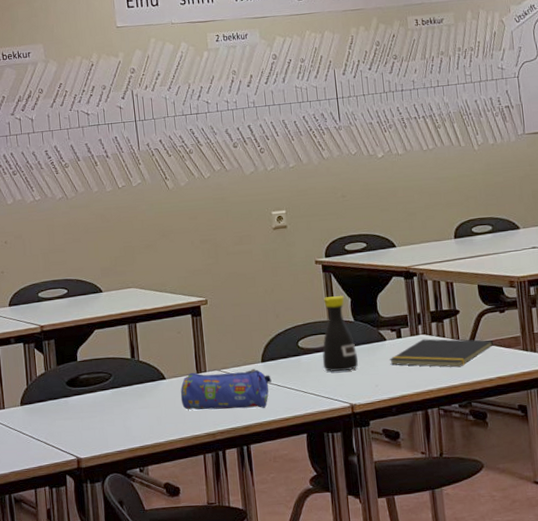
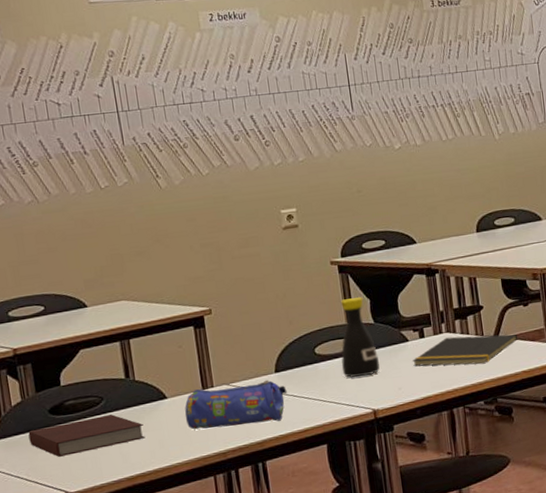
notebook: none [49,389,146,425] -> present [28,414,145,457]

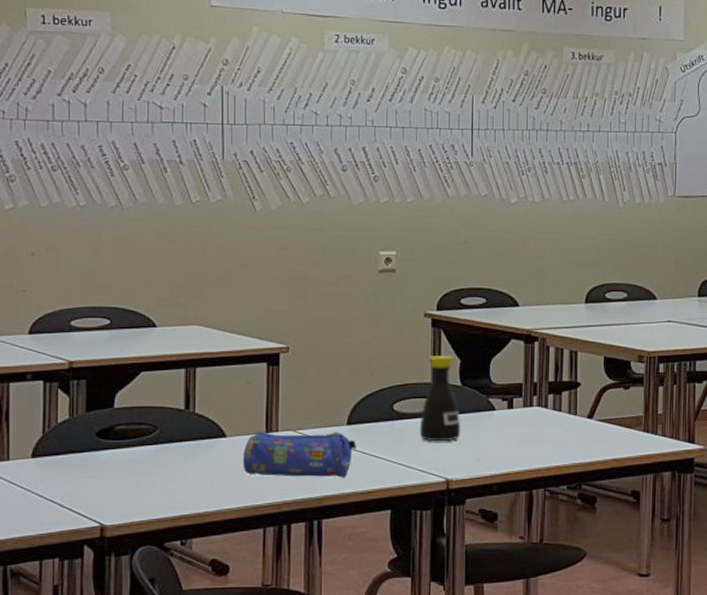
notebook: present [28,414,145,457] -> none [70,445,196,485]
notepad: present [411,334,518,367] -> none [495,412,614,446]

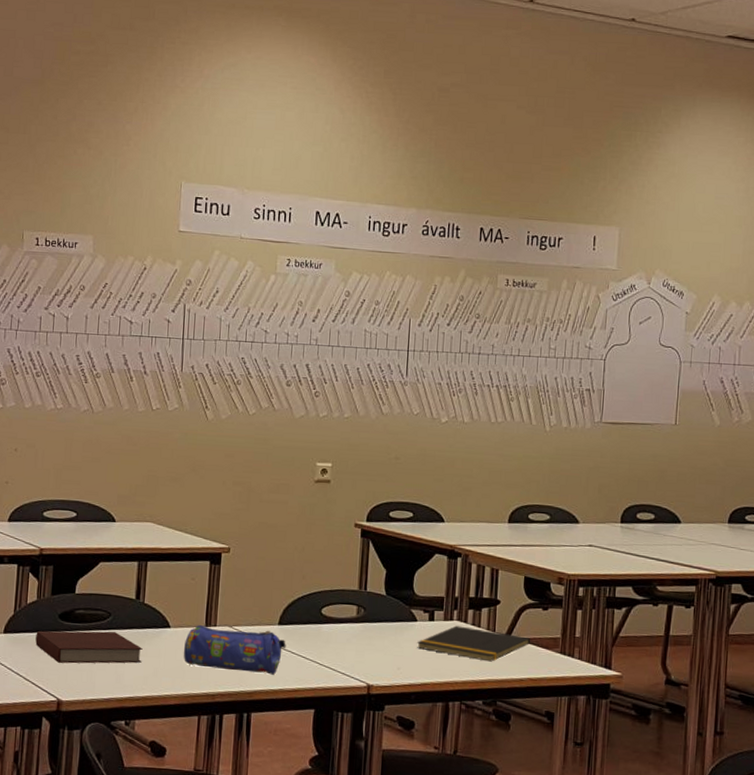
notebook: none [70,445,196,485] -> present [35,630,143,664]
bottle: present [419,355,461,442] -> none [344,564,384,648]
notepad: none [495,412,614,446] -> present [416,625,531,662]

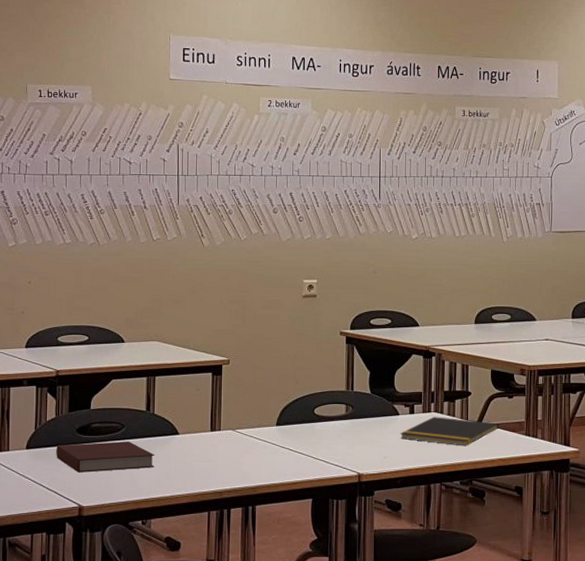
pencil case: present [183,625,286,675] -> none [191,430,284,471]

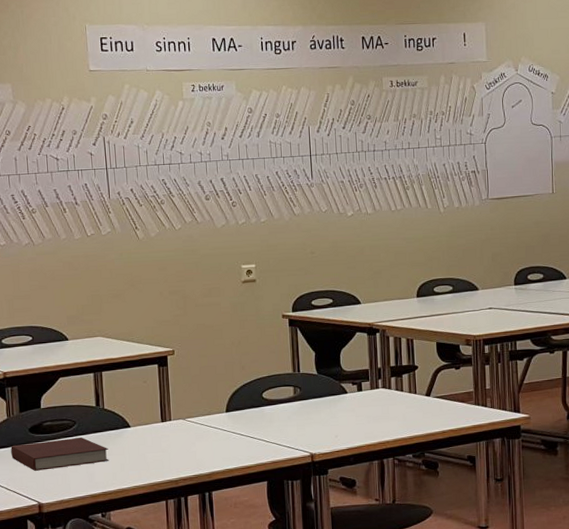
notepad: present [399,417,500,446] -> none [349,392,448,420]

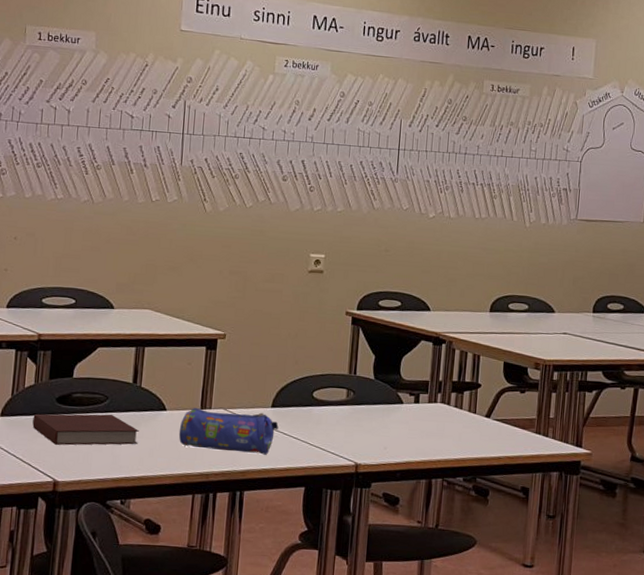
pencil case: none [144,418,235,458] -> present [178,408,279,455]

